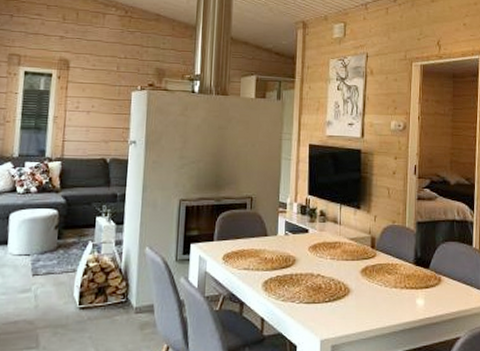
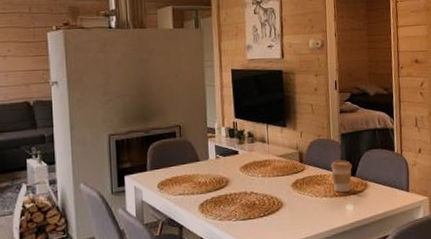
coffee cup: none [404,249,426,285] -> present [331,159,352,193]

